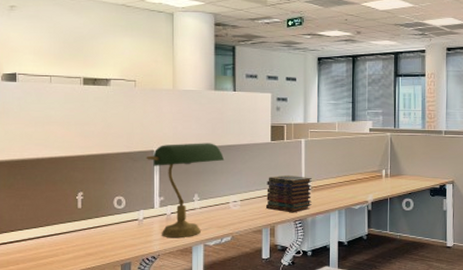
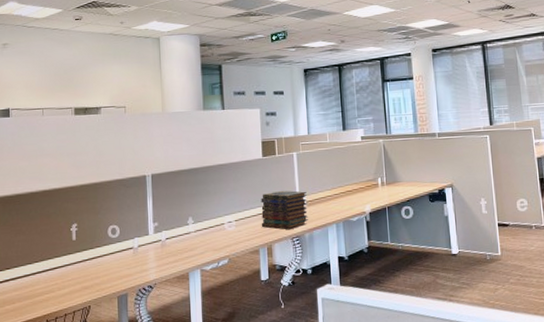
desk lamp: present [146,143,225,237] -> none [138,163,217,265]

